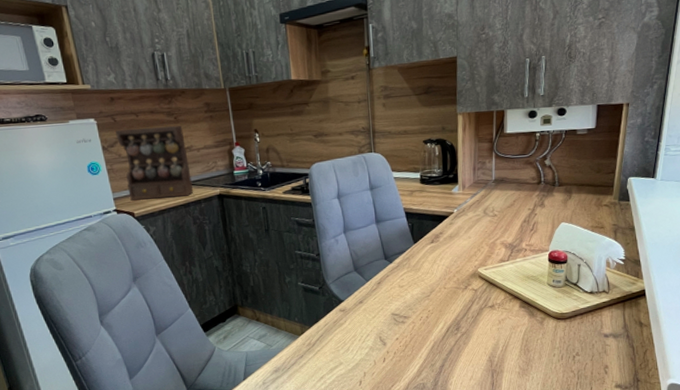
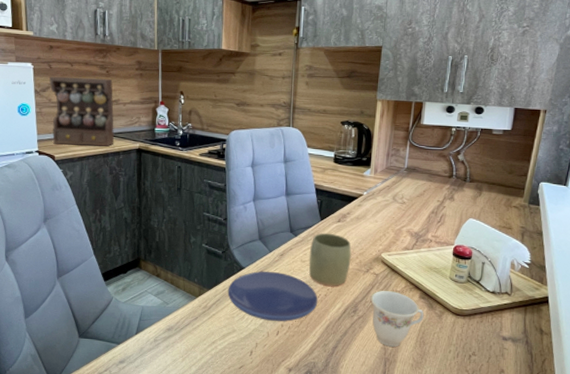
plate: none [329,300,420,349] -> present [228,271,318,322]
mug: none [406,255,449,308] -> present [308,233,352,287]
teacup: none [471,303,526,358] -> present [370,290,424,347]

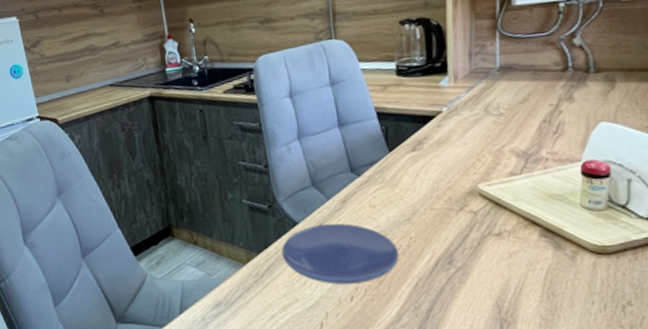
spice rack: present [49,76,115,147] -> none [38,19,122,106]
mug: present [308,233,352,287] -> none [379,166,438,235]
teacup: present [370,290,424,347] -> none [470,230,550,303]

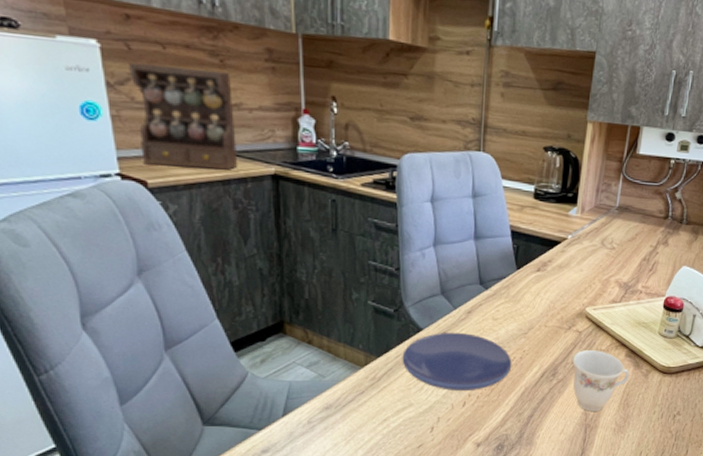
spice rack: none [38,19,122,106] -> present [129,62,238,170]
teacup: none [470,230,550,303] -> present [572,349,630,412]

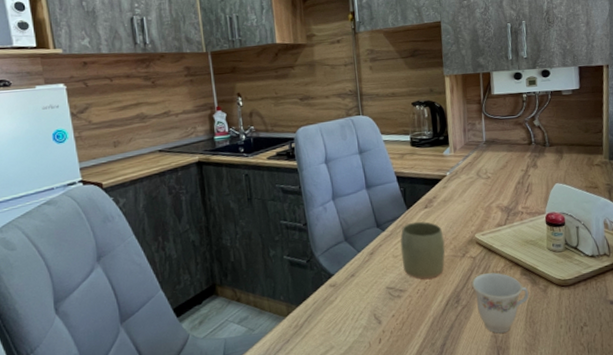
spice rack: present [129,62,238,170] -> none [87,90,170,170]
plate: present [402,332,512,390] -> none [318,273,418,329]
mug: none [501,284,553,348] -> present [400,221,446,280]

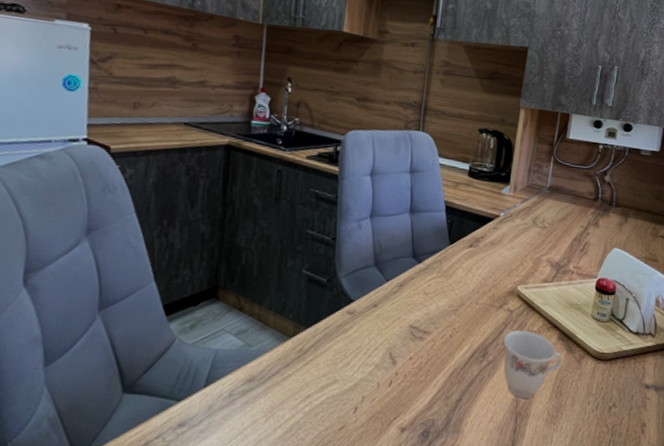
mug: present [400,221,446,280] -> none [432,259,484,326]

